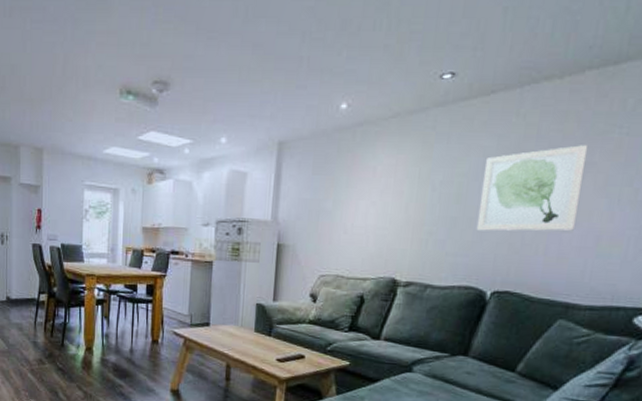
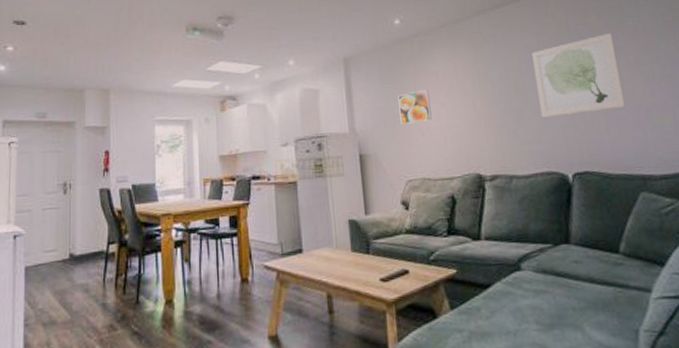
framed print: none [325,185,362,220] -> present [398,90,432,124]

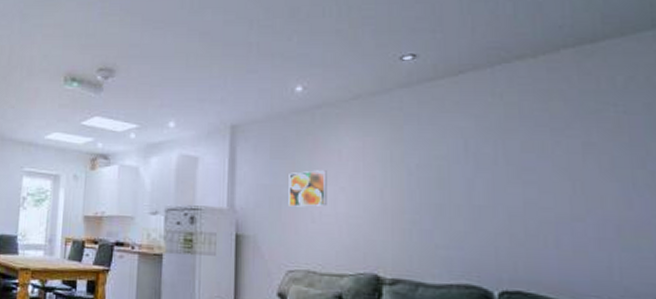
wall art: present [532,33,625,118] -> none [465,125,587,220]

